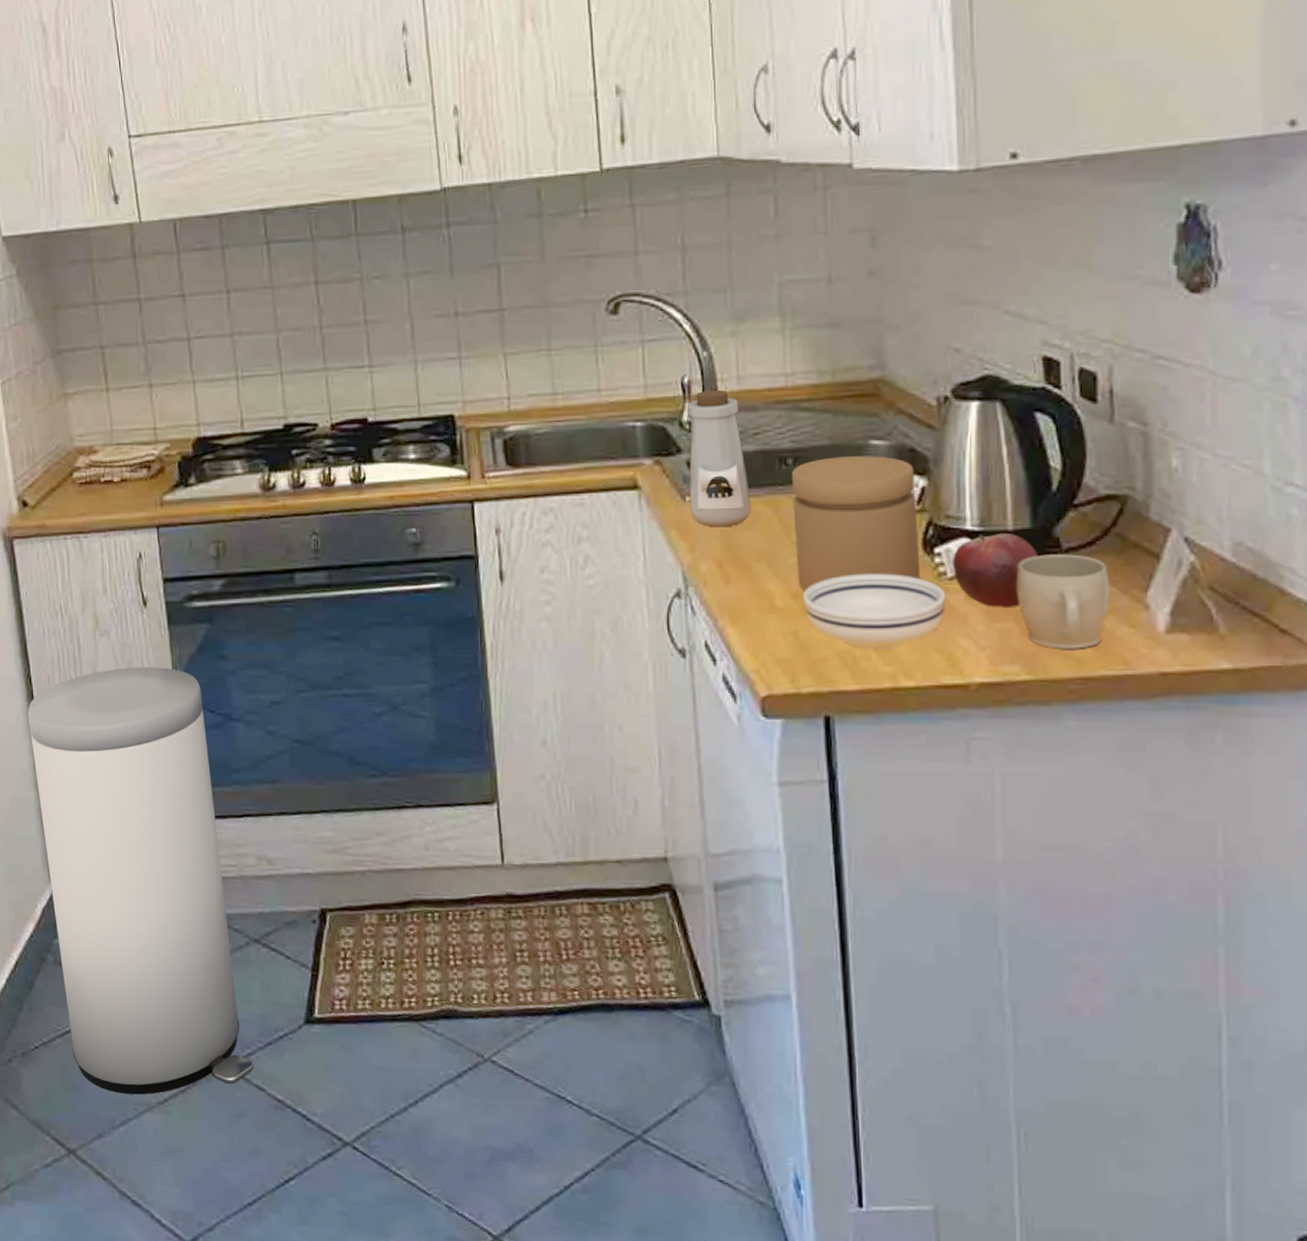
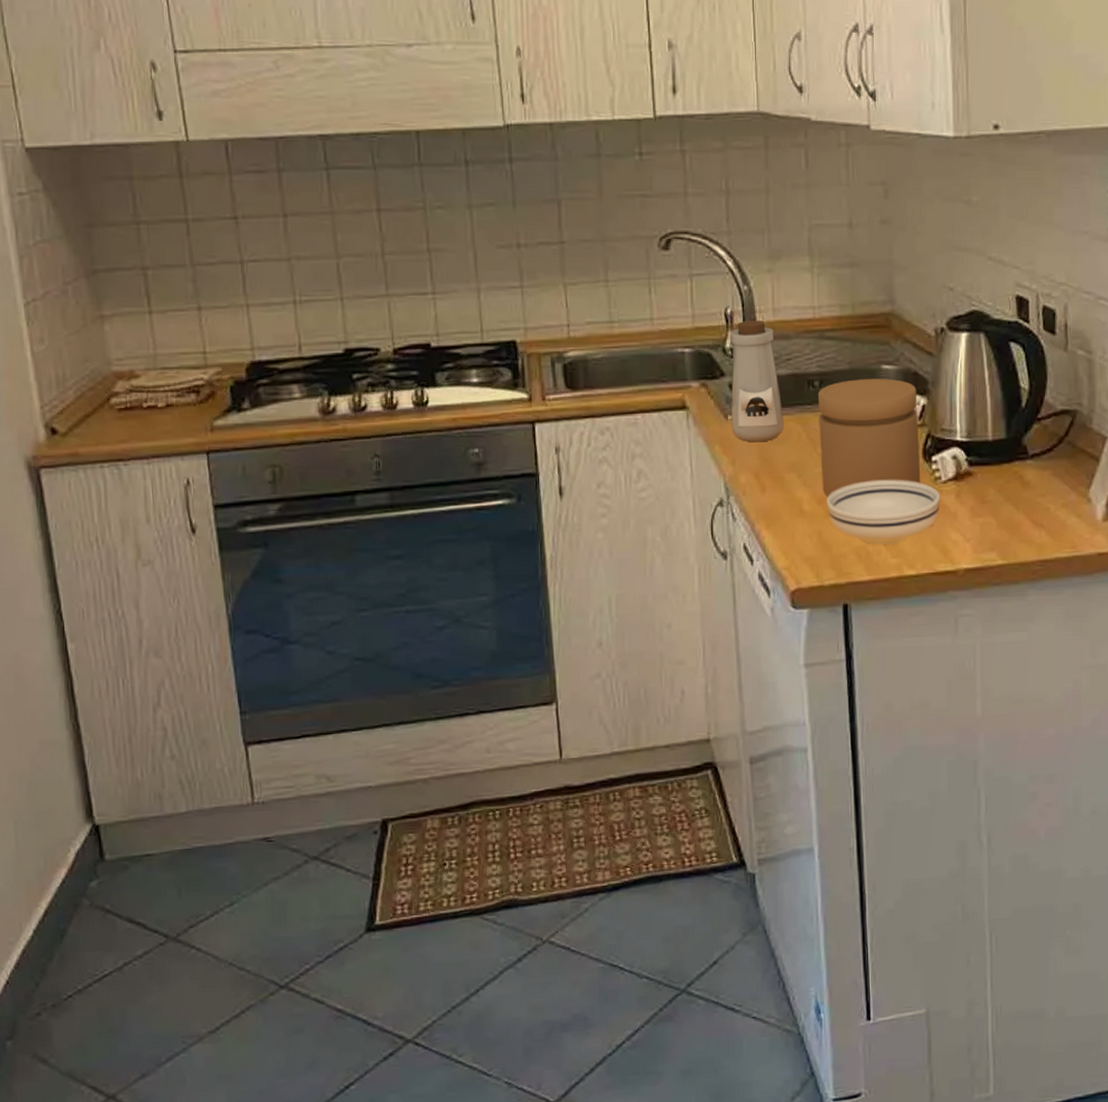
pedal bin: present [27,667,254,1095] -> none [57,594,313,1029]
fruit: present [951,532,1039,607] -> none [945,442,1011,505]
mug: present [1016,554,1110,649] -> none [994,459,1063,538]

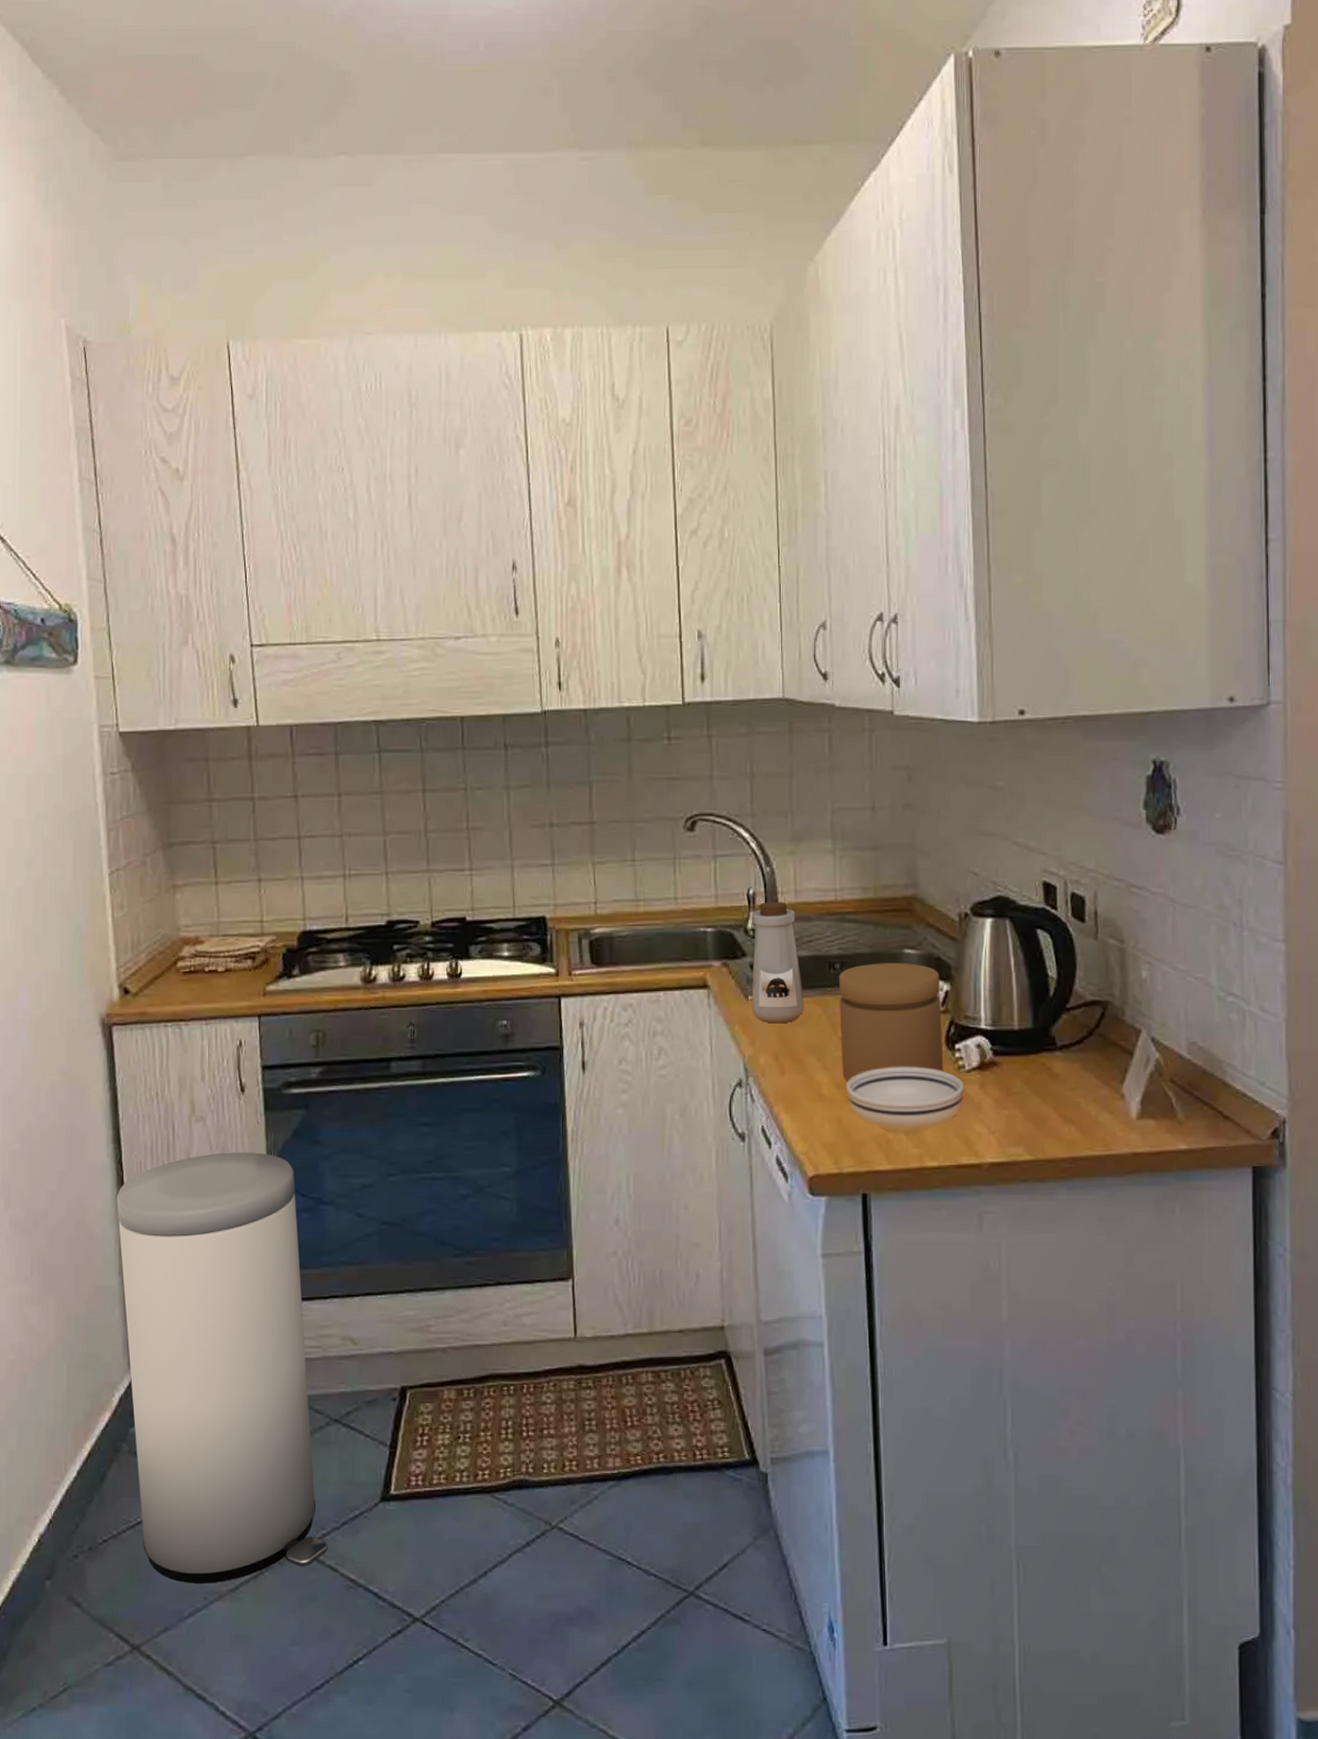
pedal bin: none [57,594,313,1029] -> present [116,1152,328,1583]

